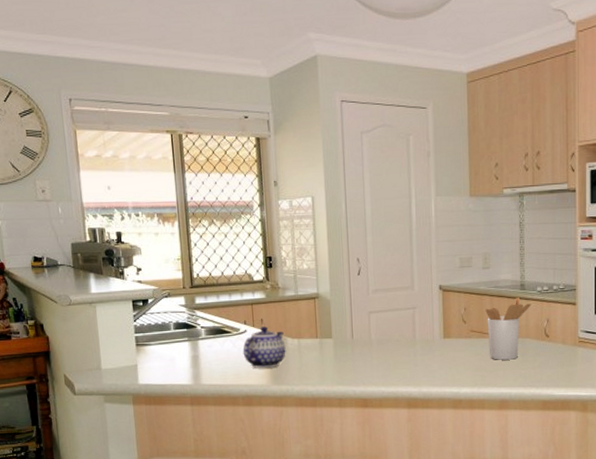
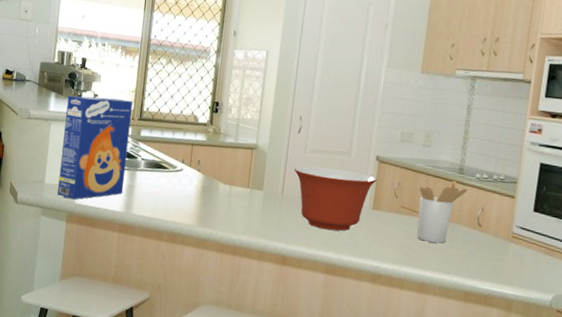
cereal box: none [109,269,188,381] -> present [57,95,133,200]
teapot: present [243,326,286,369] -> none [175,168,218,210]
mixing bowl: none [359,304,444,366] -> present [293,166,378,231]

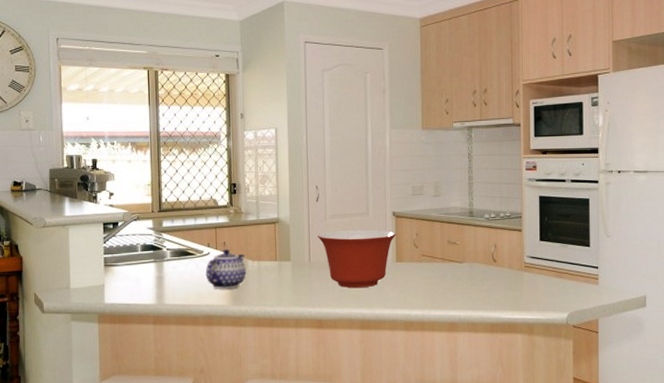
cereal box: present [57,95,133,200] -> none [83,194,153,300]
teapot: none [175,168,218,210] -> present [205,249,246,290]
utensil holder: present [417,181,468,244] -> none [436,224,480,284]

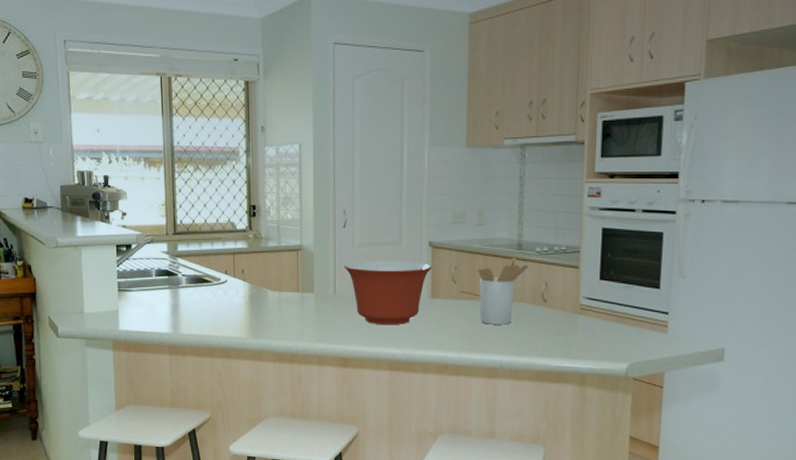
teapot: present [205,249,246,290] -> none [222,277,266,321]
utensil holder: none [436,224,480,284] -> present [478,258,529,325]

